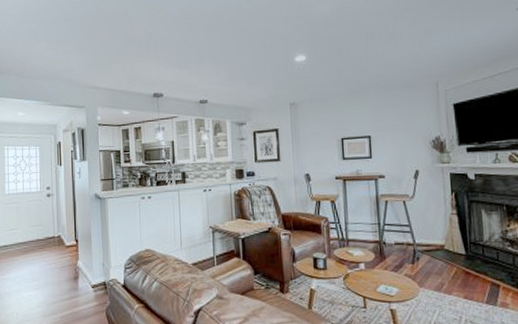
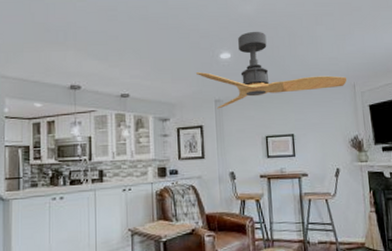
ceiling fan: none [271,31,430,112] -> present [196,31,347,109]

